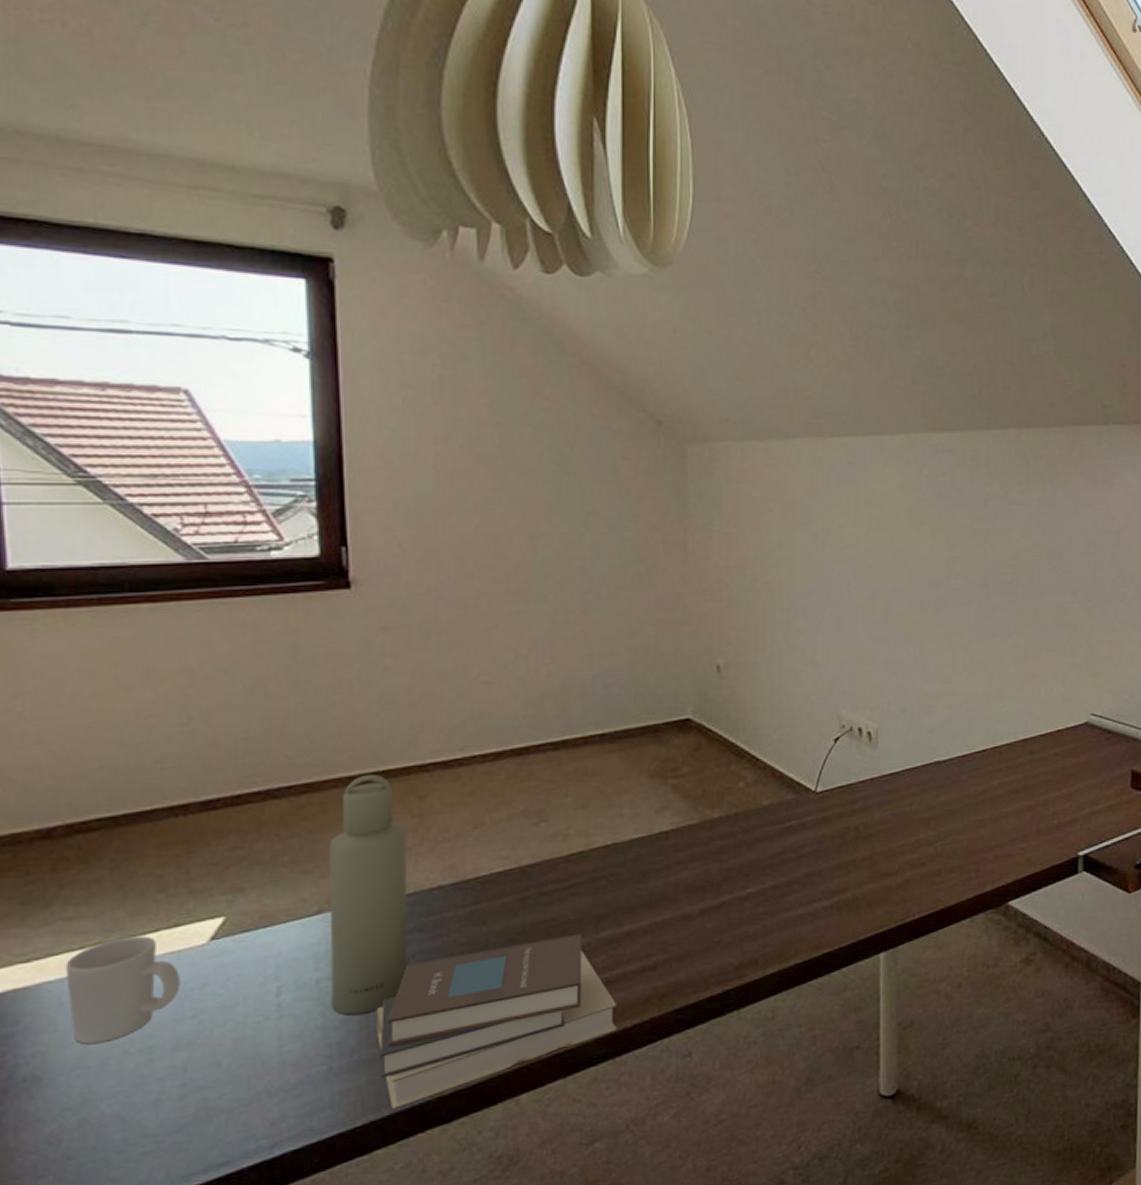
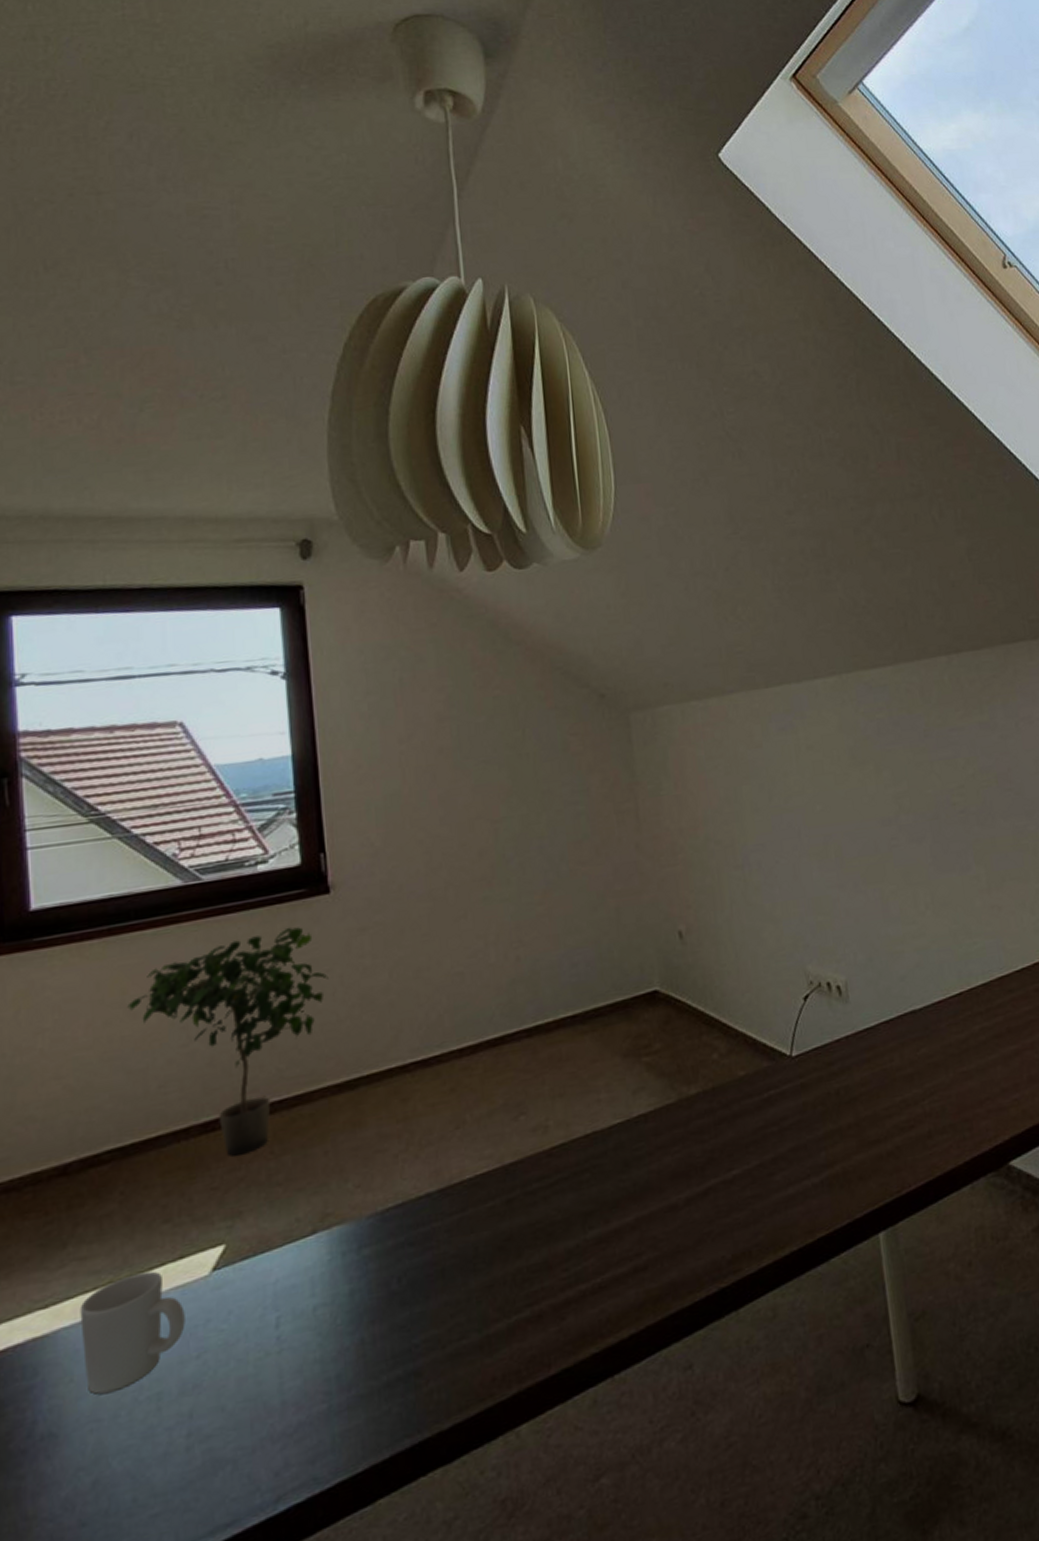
potted plant: none [120,617,346,835] -> present [127,927,329,1156]
bottle: present [329,774,408,1016] -> none [320,1079,401,1346]
books: present [376,934,617,1110] -> none [372,1235,613,1451]

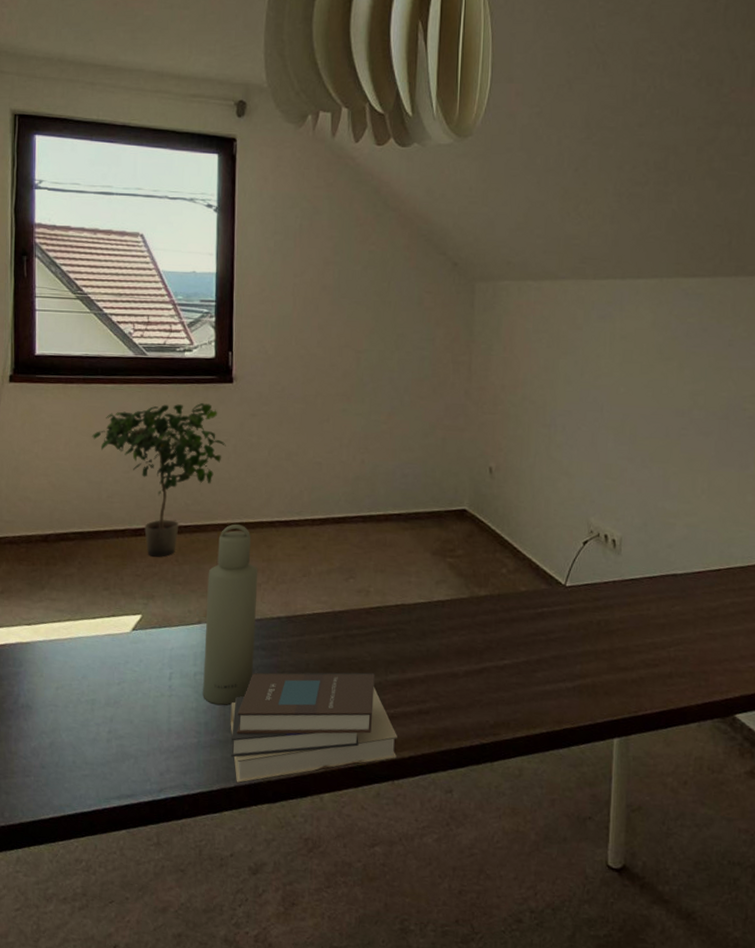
mug: present [79,1271,185,1395] -> none [49,618,113,691]
bottle: none [320,1079,401,1346] -> present [203,524,258,706]
books: none [372,1235,613,1451] -> present [230,672,397,784]

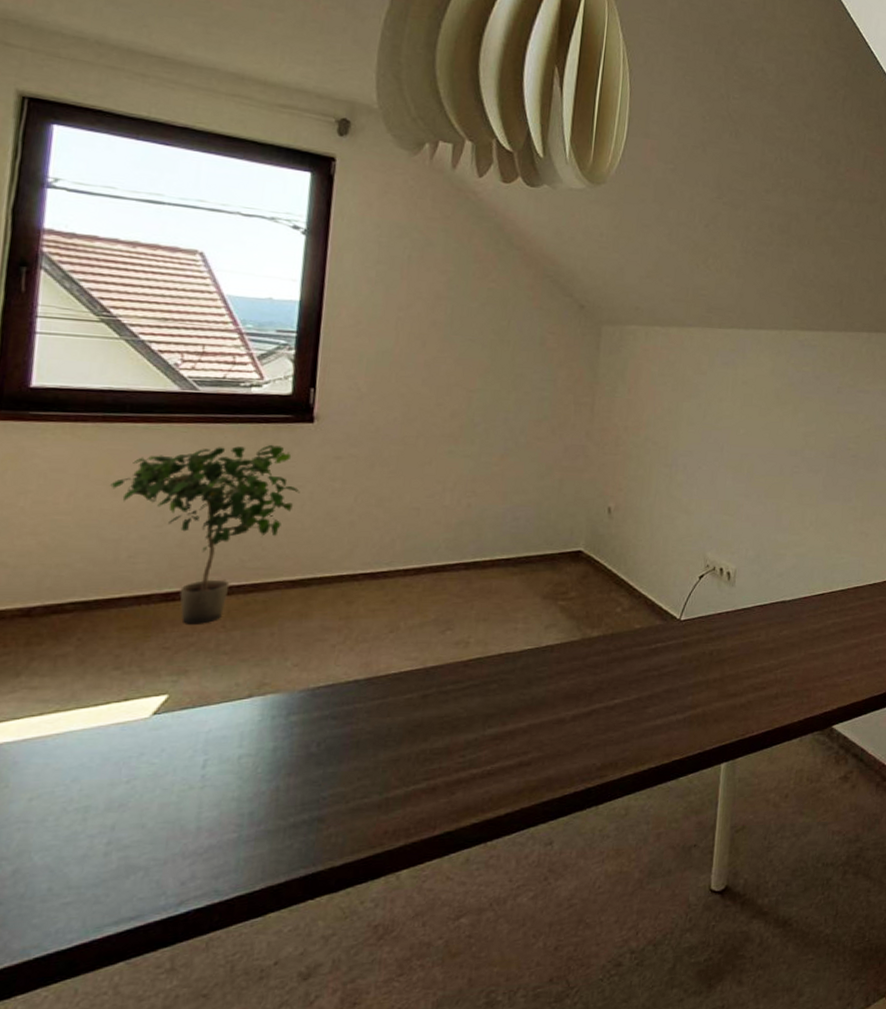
bottle: present [203,524,258,706] -> none [248,579,333,790]
books: present [230,672,397,784] -> none [281,730,493,878]

